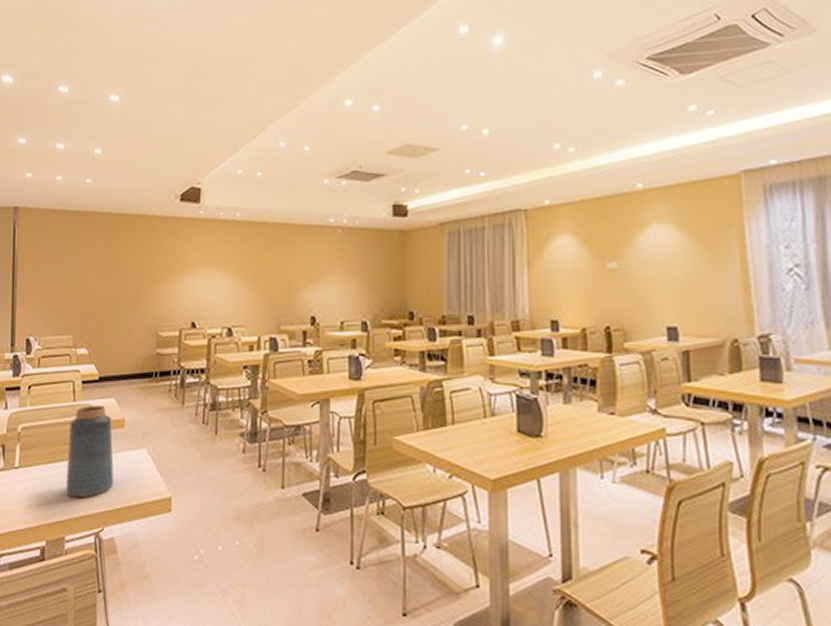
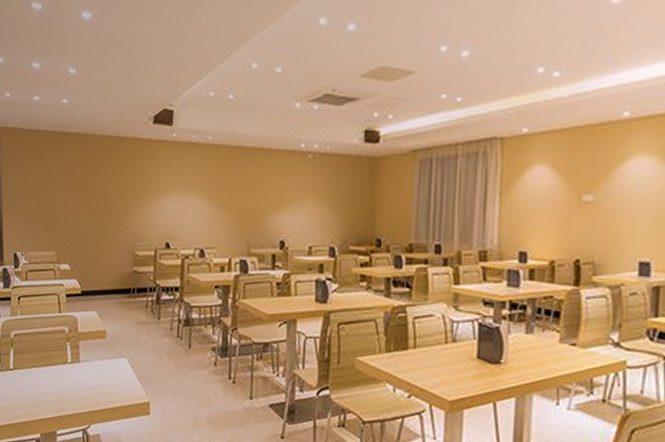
vase: present [66,406,114,498] -> none [56,317,97,399]

